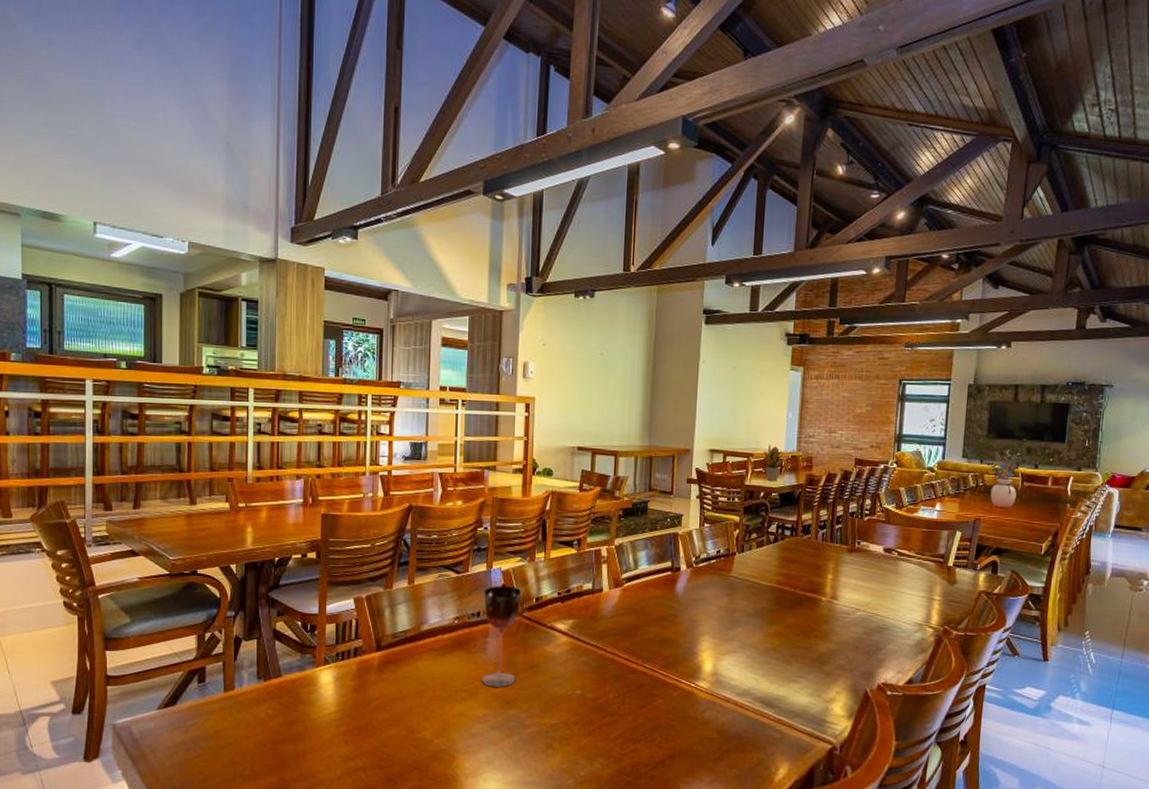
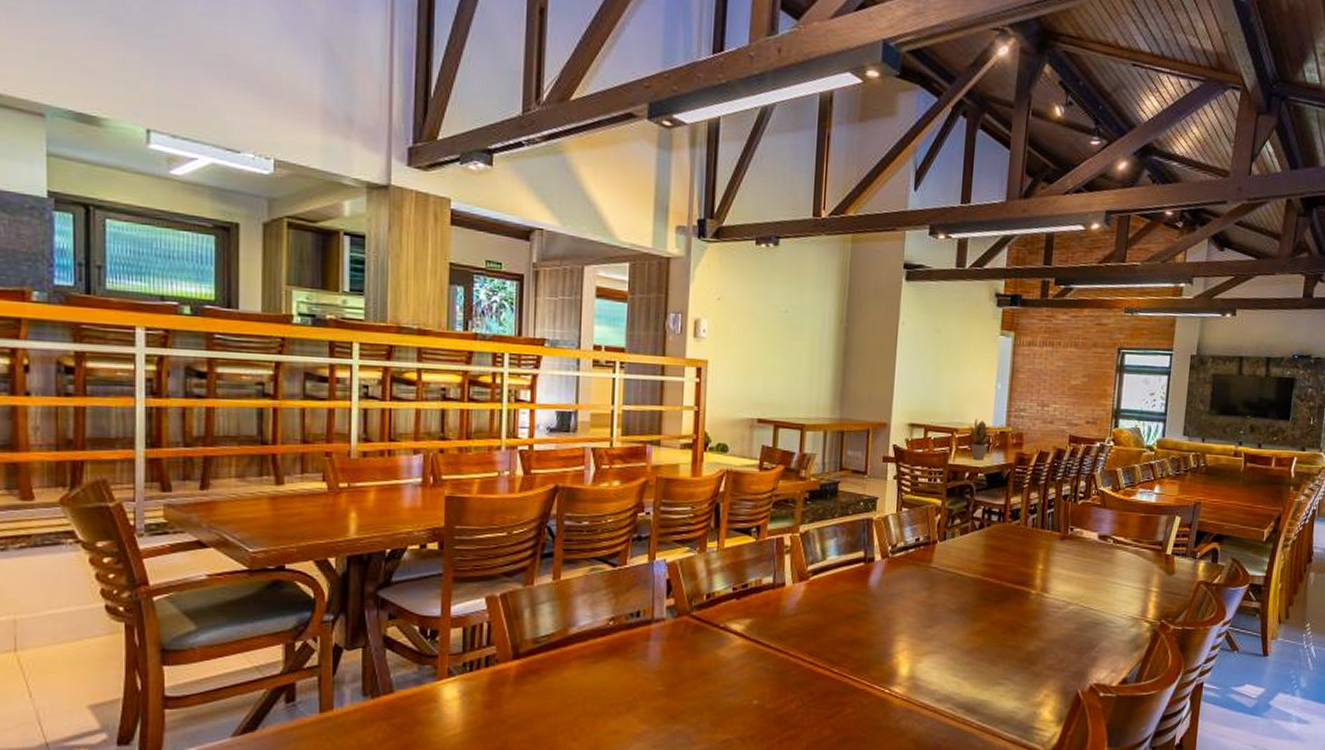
wineglass: present [481,585,522,687] -> none [641,580,690,699]
bouquet: present [984,450,1029,508] -> none [1206,427,1252,491]

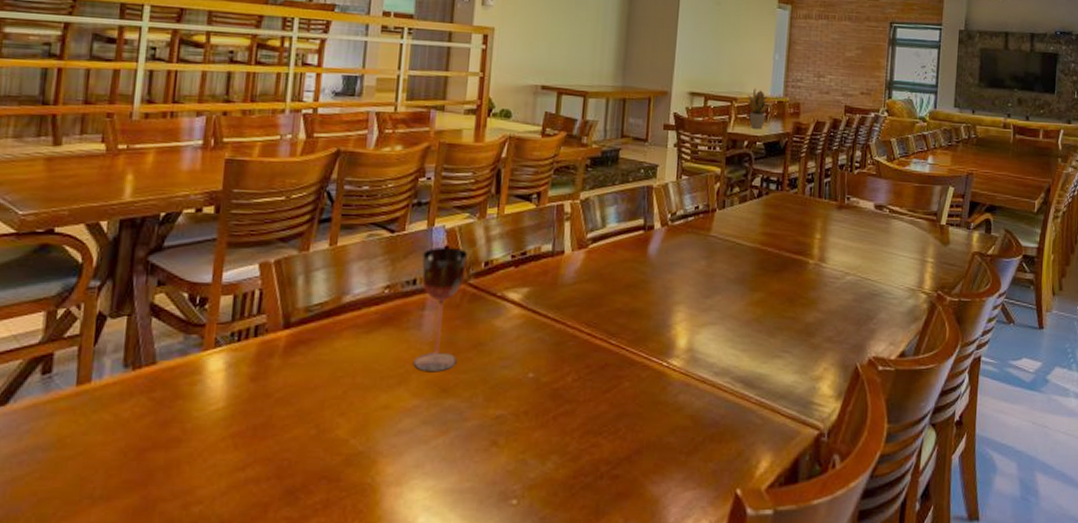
wineglass: none [641,580,690,699] -> present [414,246,469,371]

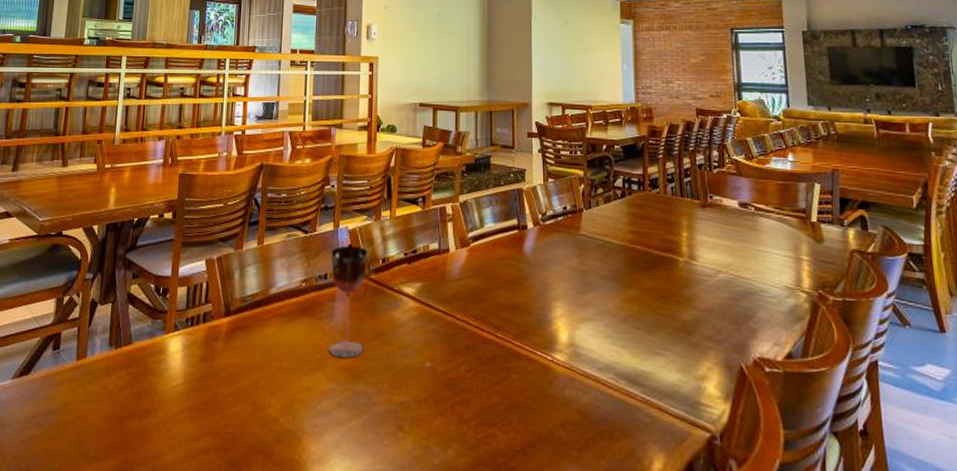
potted plant: present [746,88,771,129] -> none [600,96,623,133]

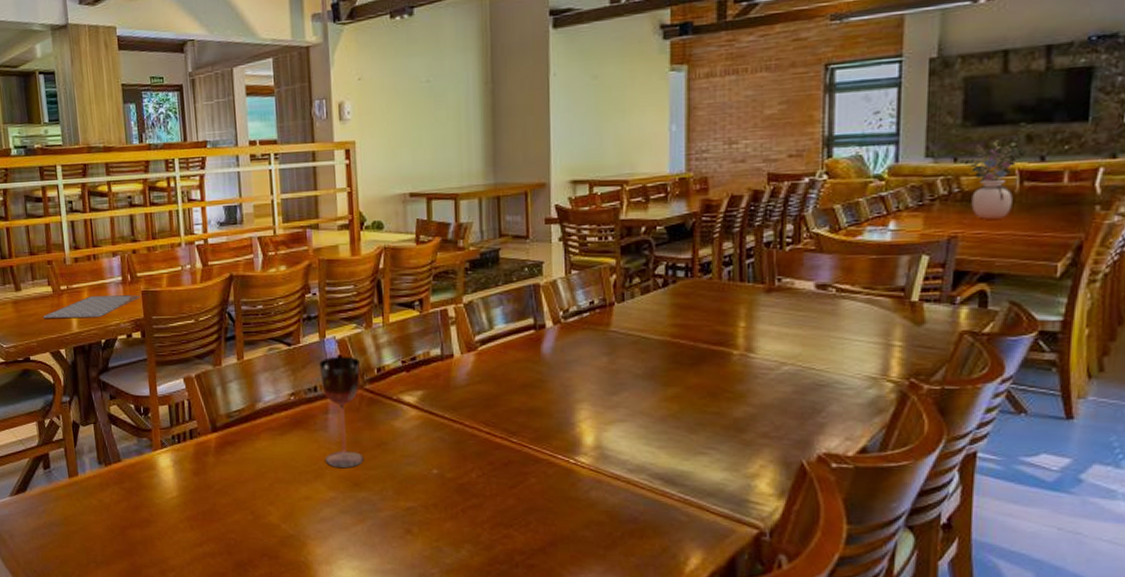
placemat: none [83,176,178,197] -> present [43,295,141,319]
bouquet: none [832,96,881,158] -> present [960,140,1031,220]

